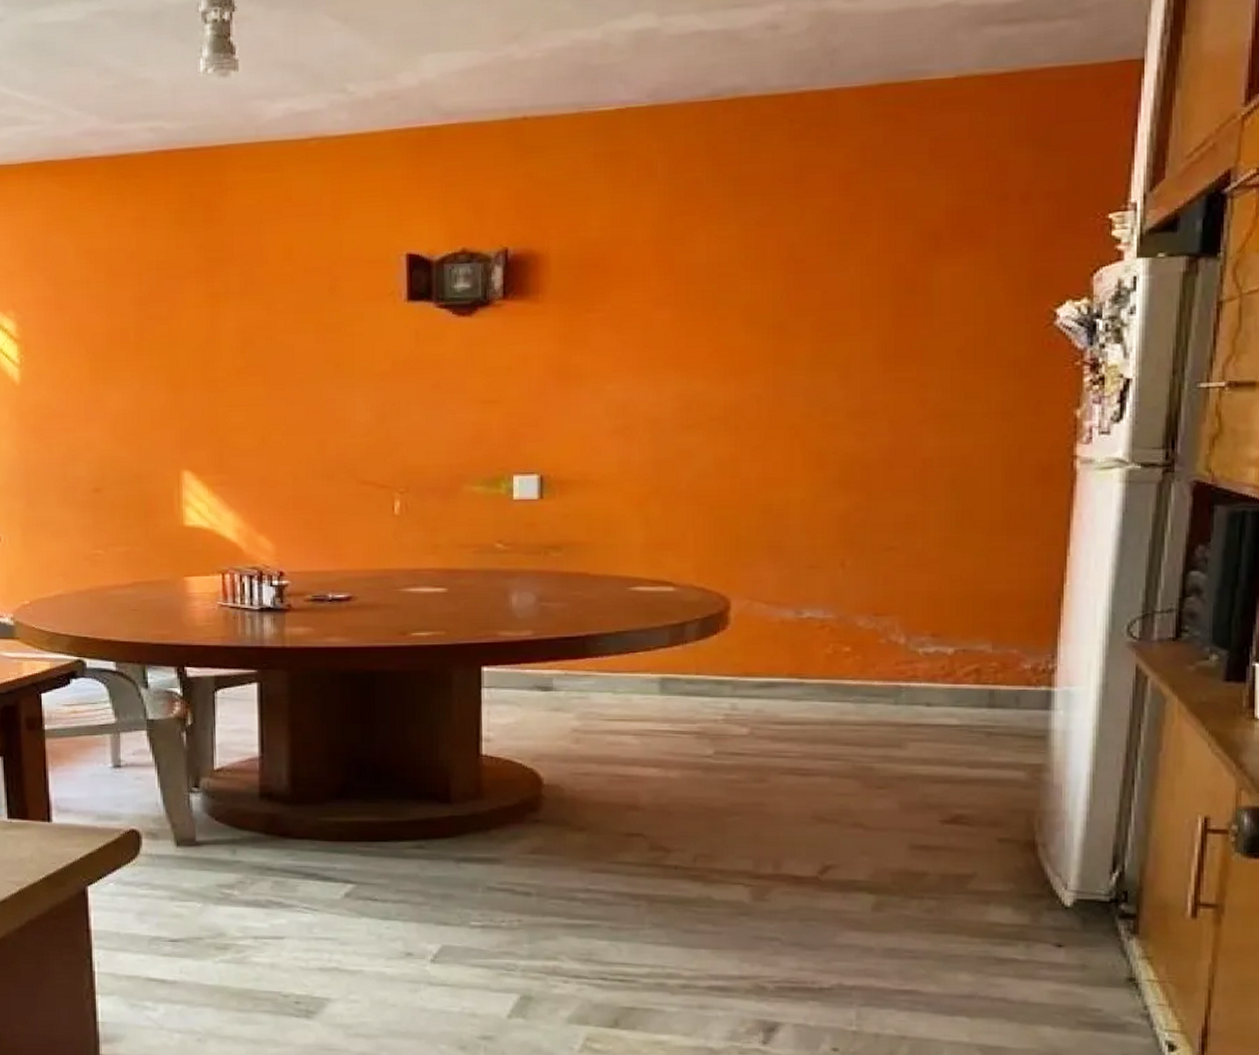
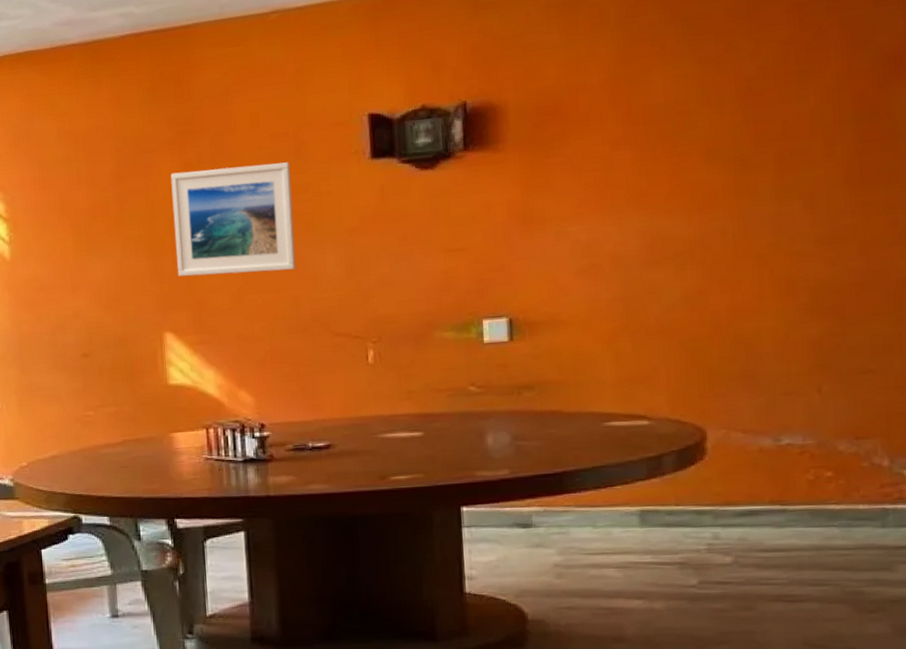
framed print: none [196,299,324,413] -> present [170,162,296,277]

